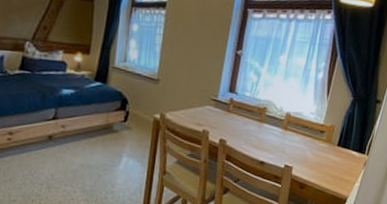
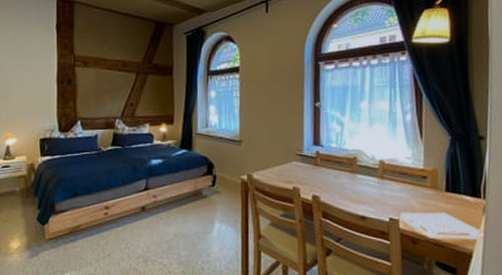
pallet: none [294,160,359,188] -> present [400,212,483,239]

